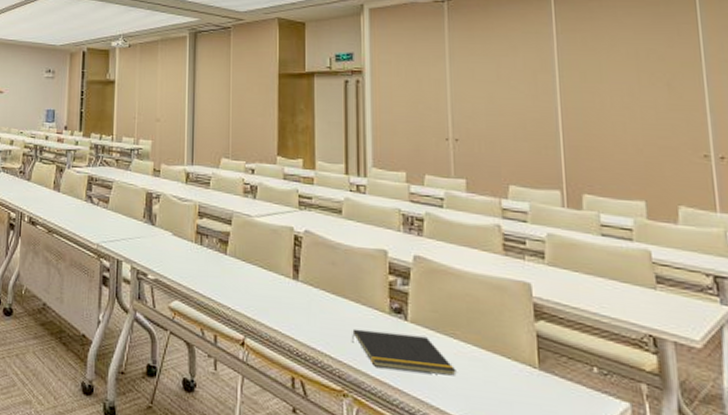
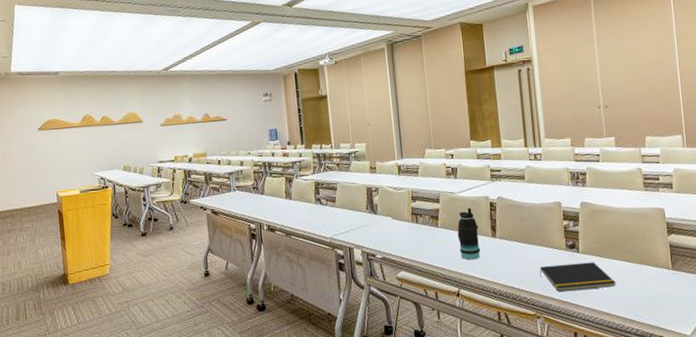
bottle: none [249,237,277,304] -> present [457,207,481,260]

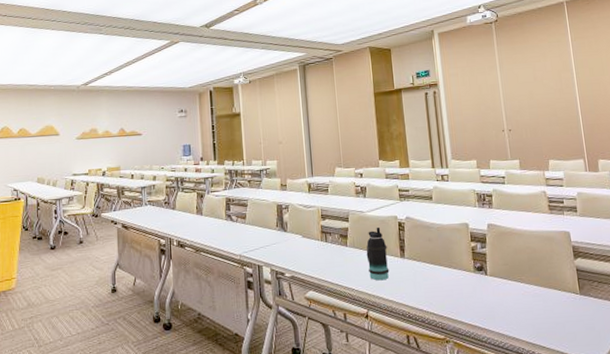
notepad: present [539,262,616,291] -> none [448,285,525,315]

